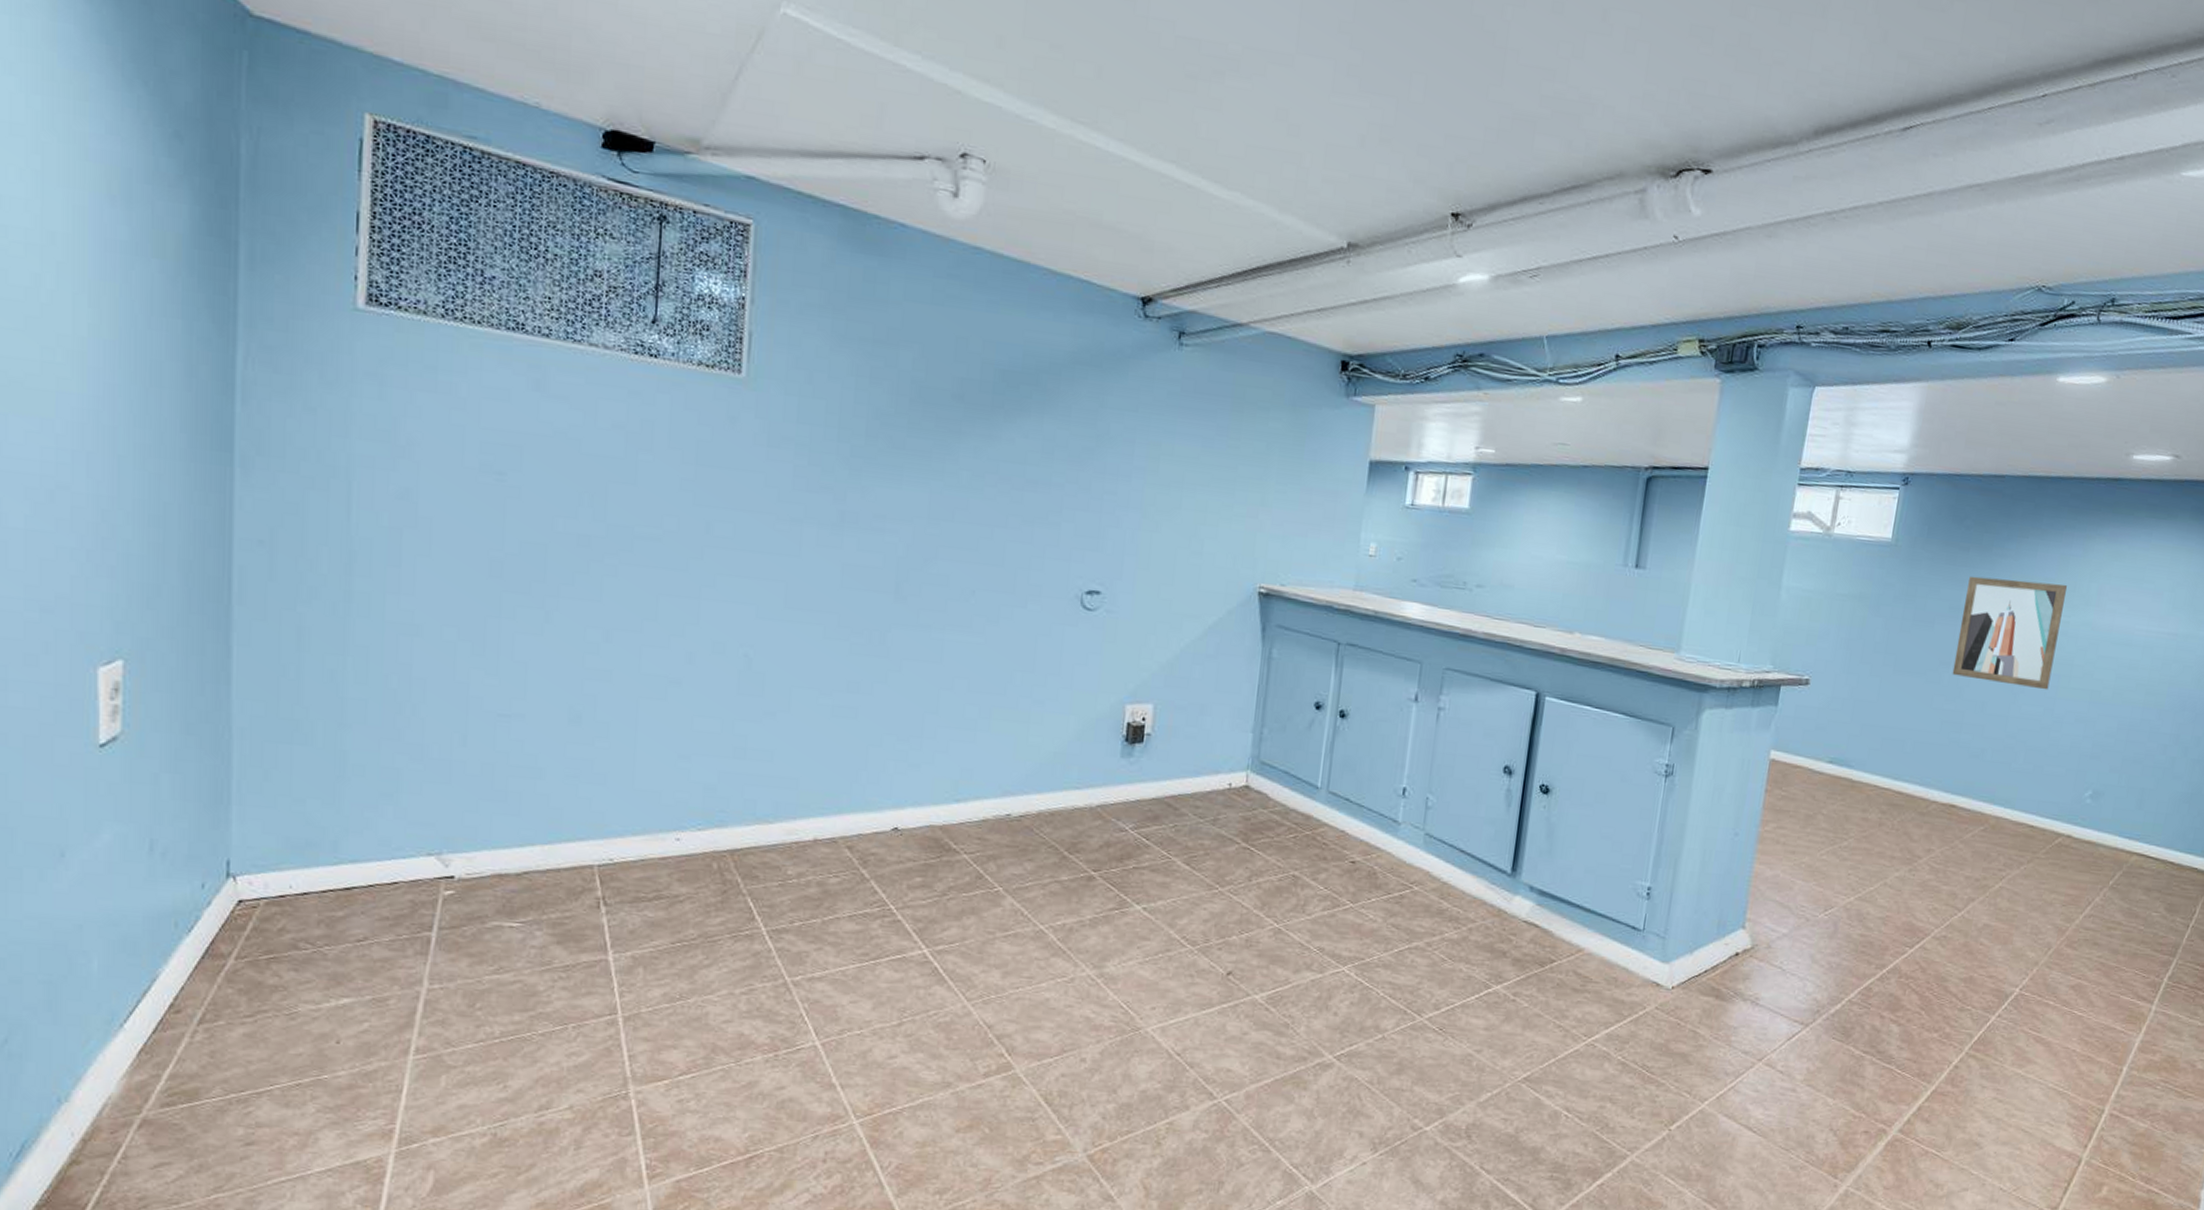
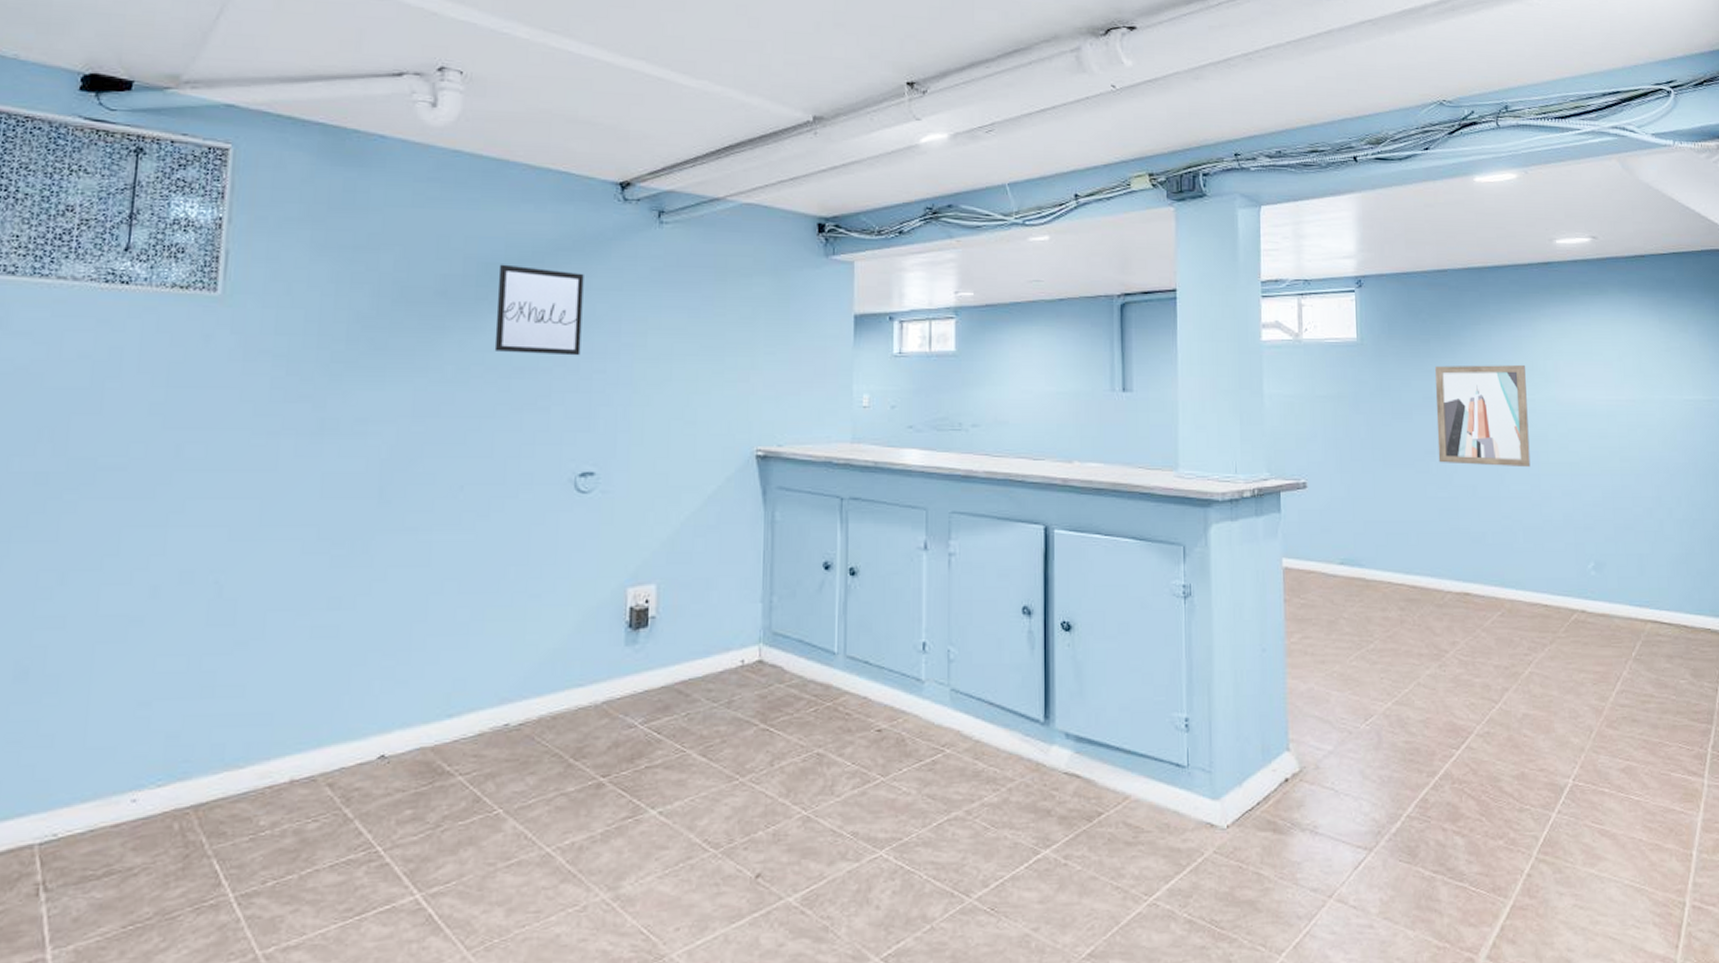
wall art: none [1008,372,1100,475] -> present [494,264,584,356]

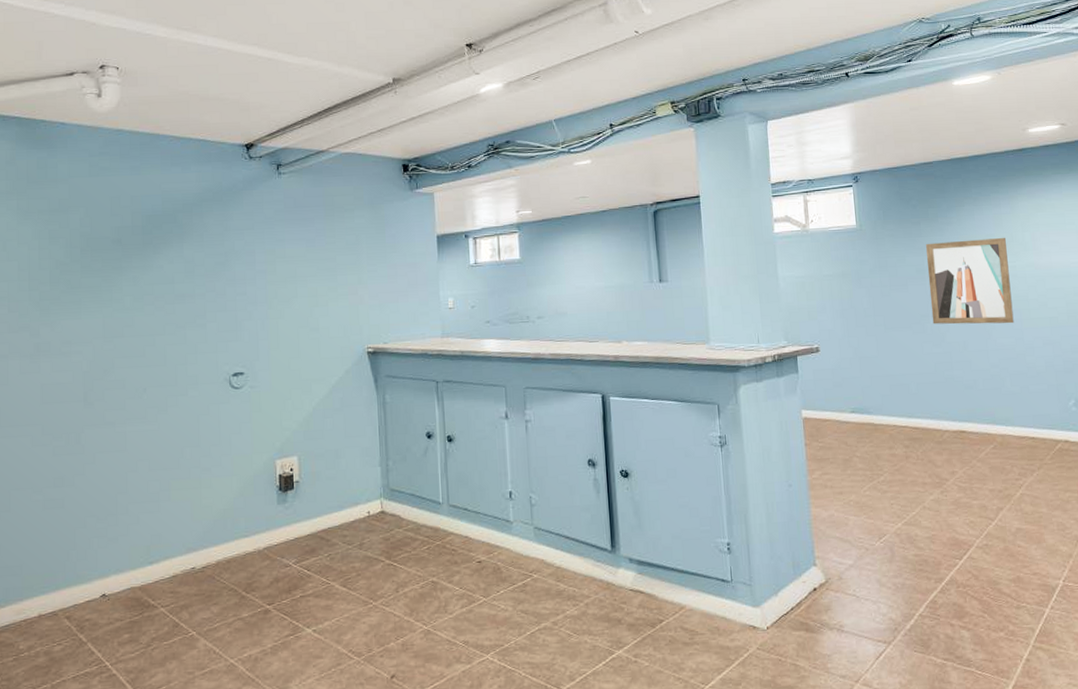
wall art: present [494,264,584,356] -> none [158,215,226,284]

